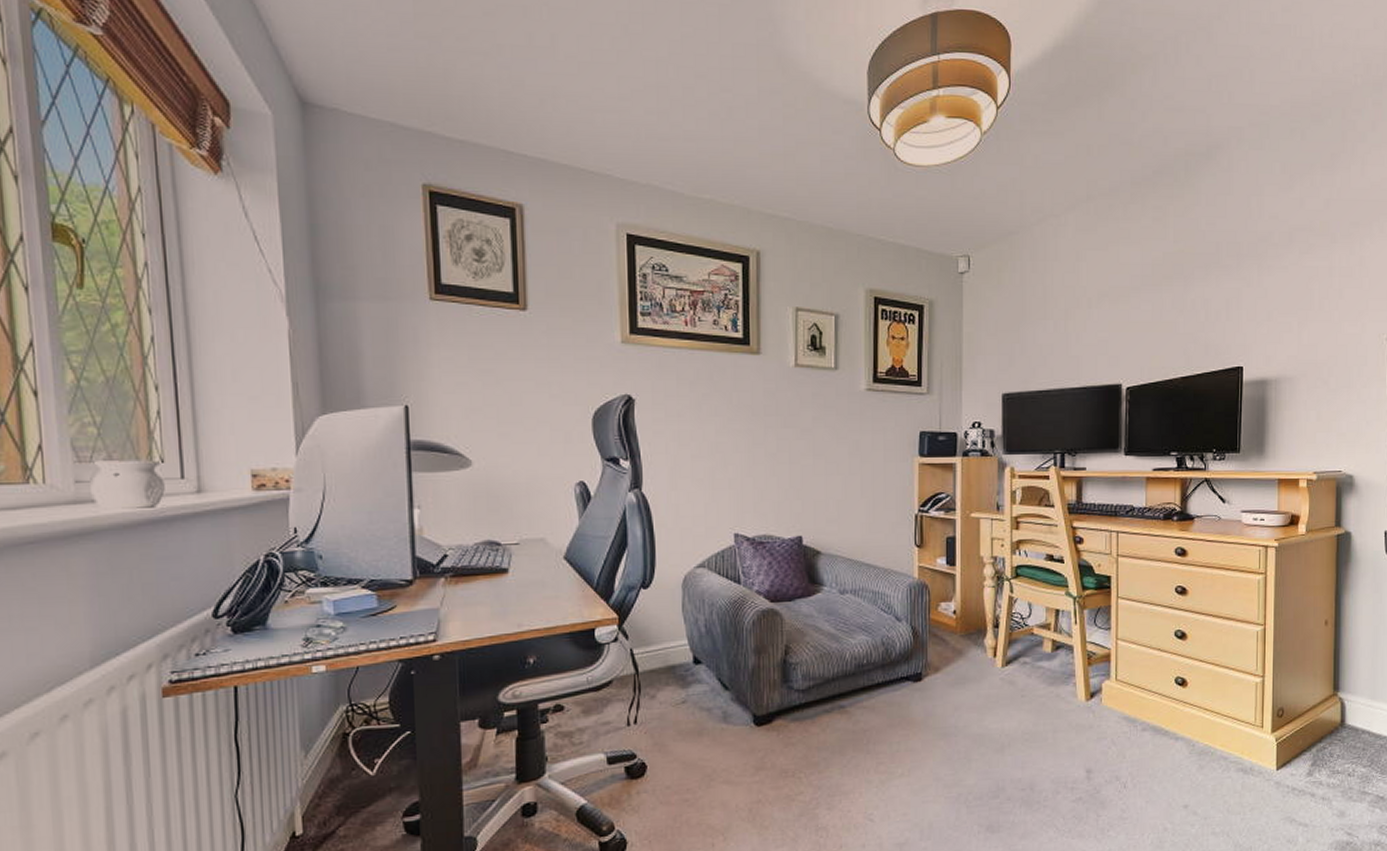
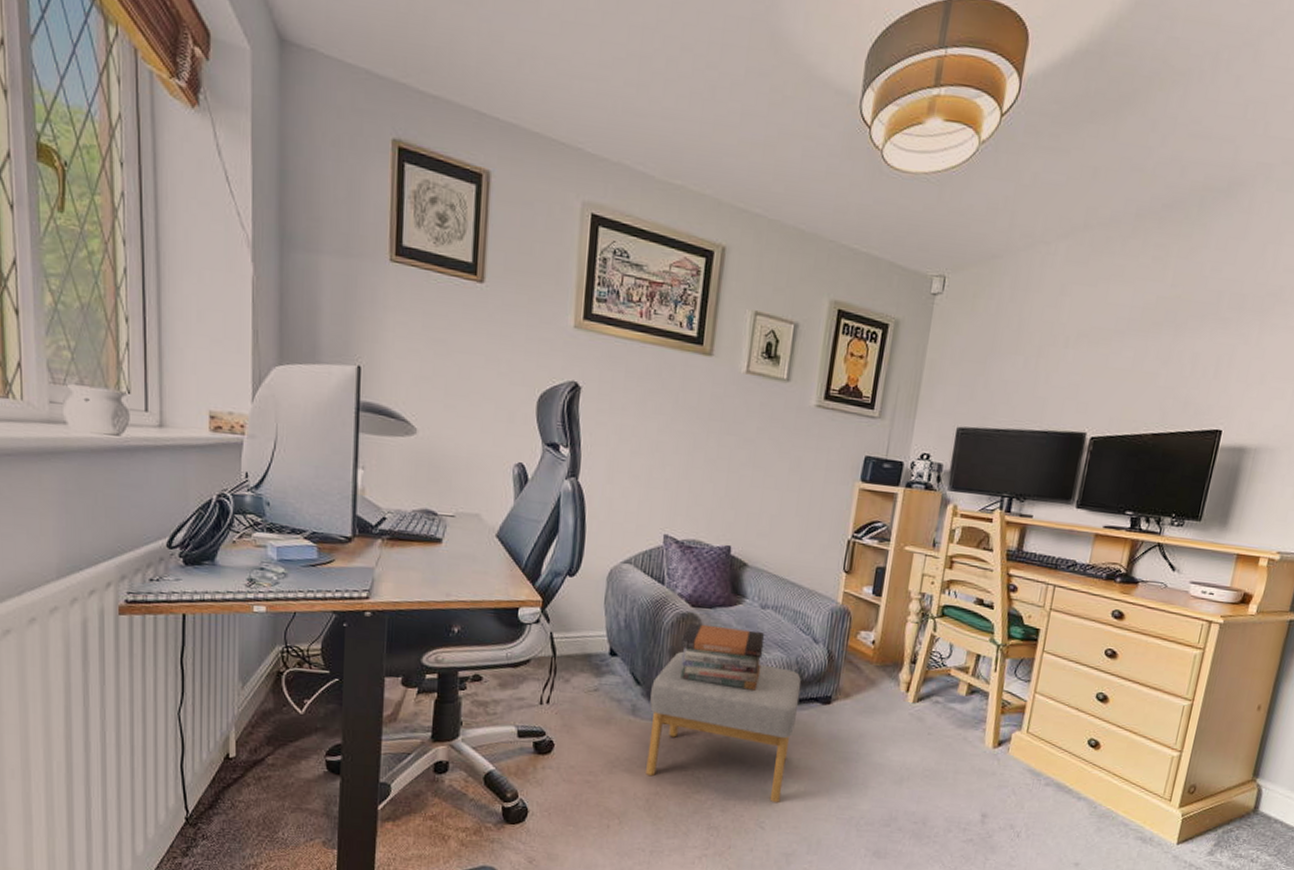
footstool: none [740,649,891,792] -> present [646,651,802,803]
book stack: none [765,617,848,679] -> present [680,623,764,691]

